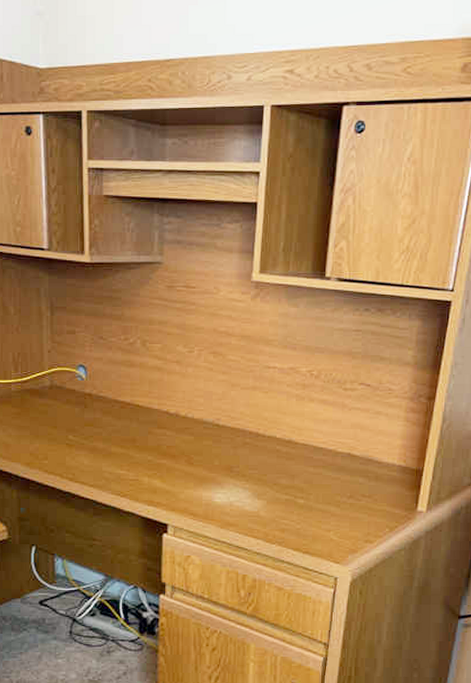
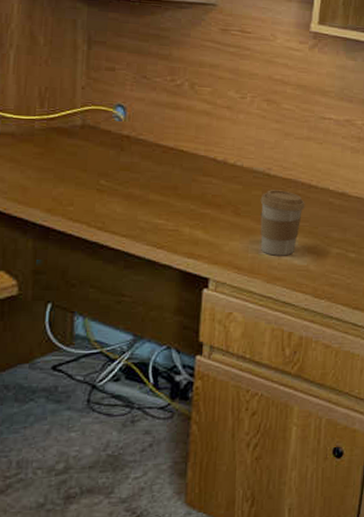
coffee cup: none [211,439,253,503] -> present [260,190,305,256]

